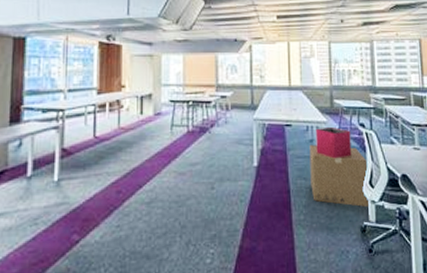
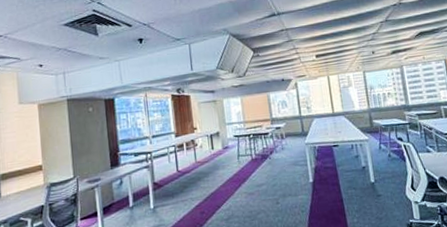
cardboard box: present [309,144,368,207] -> none [355,158,412,208]
storage bin: present [315,127,352,159] -> none [359,143,393,170]

